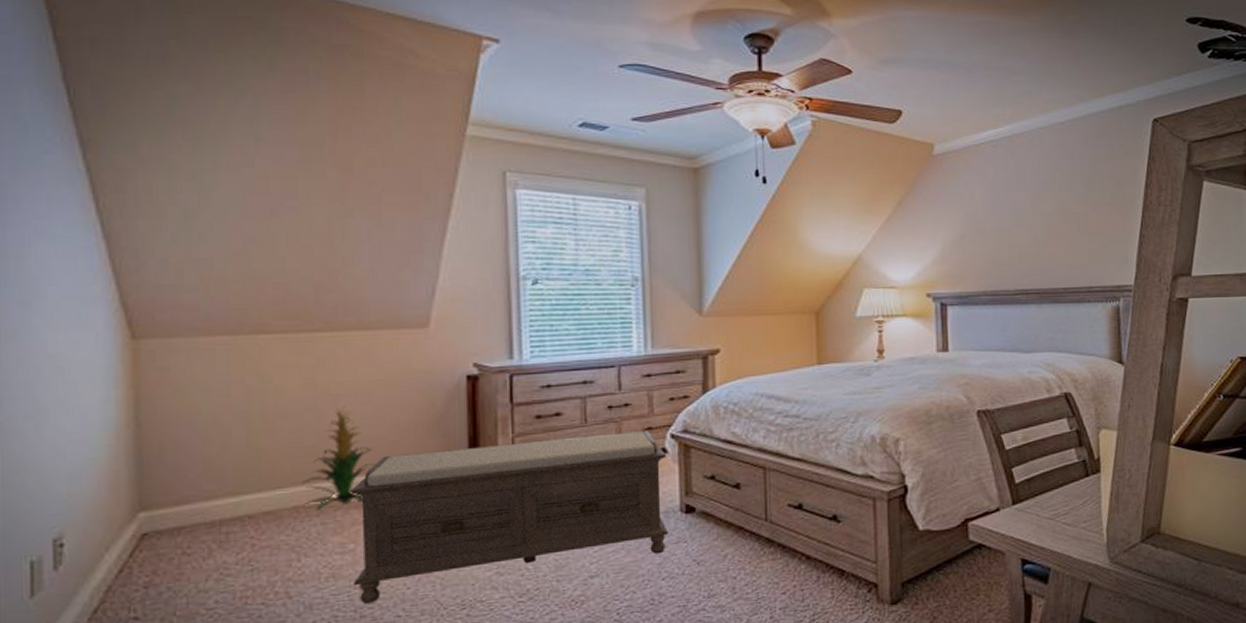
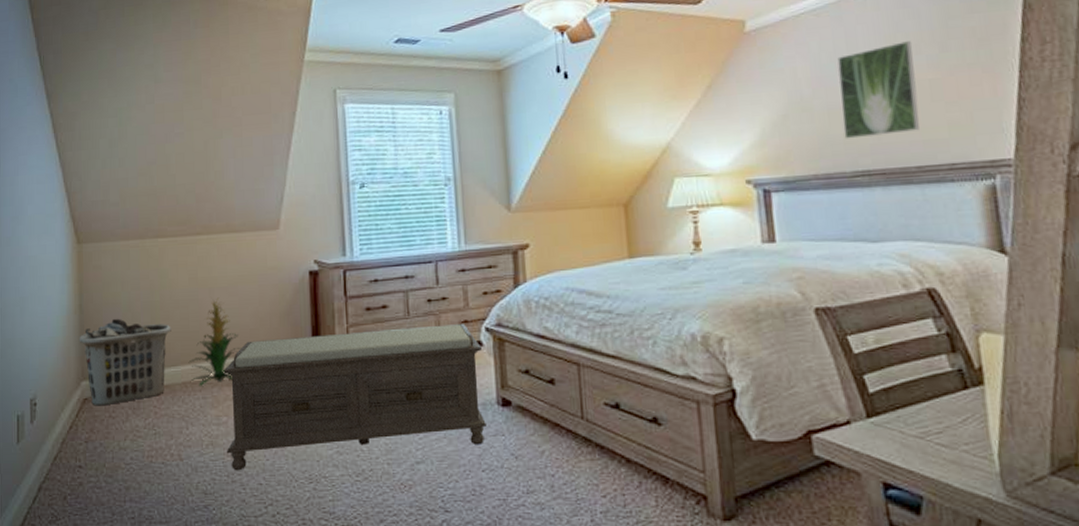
clothes hamper: none [134,432,277,542] -> present [79,318,171,406]
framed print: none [1008,178,1068,261] -> present [837,41,920,139]

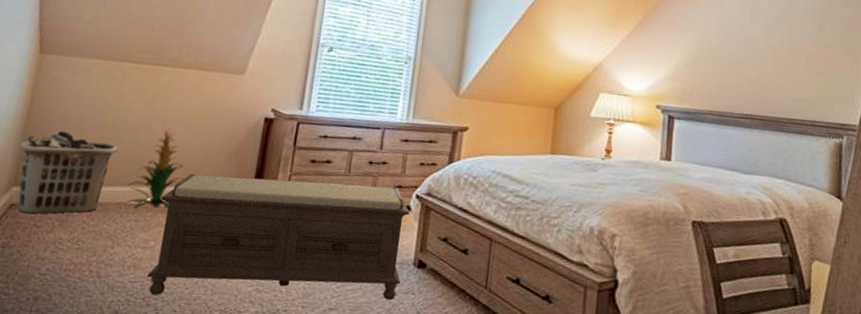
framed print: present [837,41,920,139] -> none [737,17,800,90]

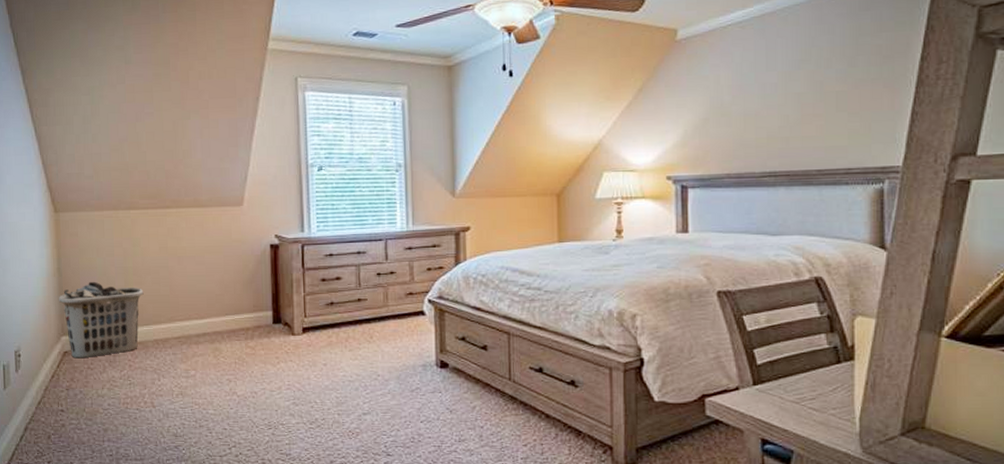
indoor plant: present [127,127,184,209] -> none [159,265,208,343]
bench: present [148,173,410,299] -> none [191,296,426,417]

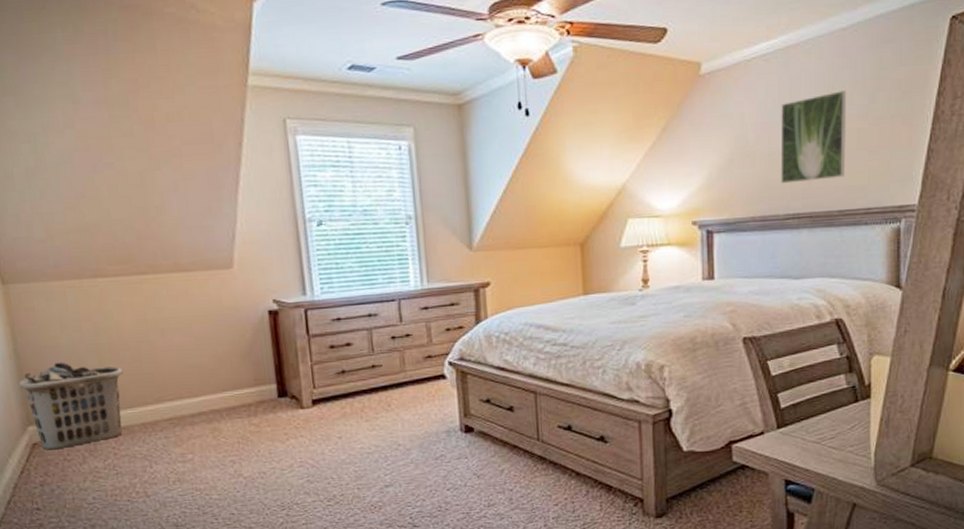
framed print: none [756,55,825,143] -> present [780,91,847,184]

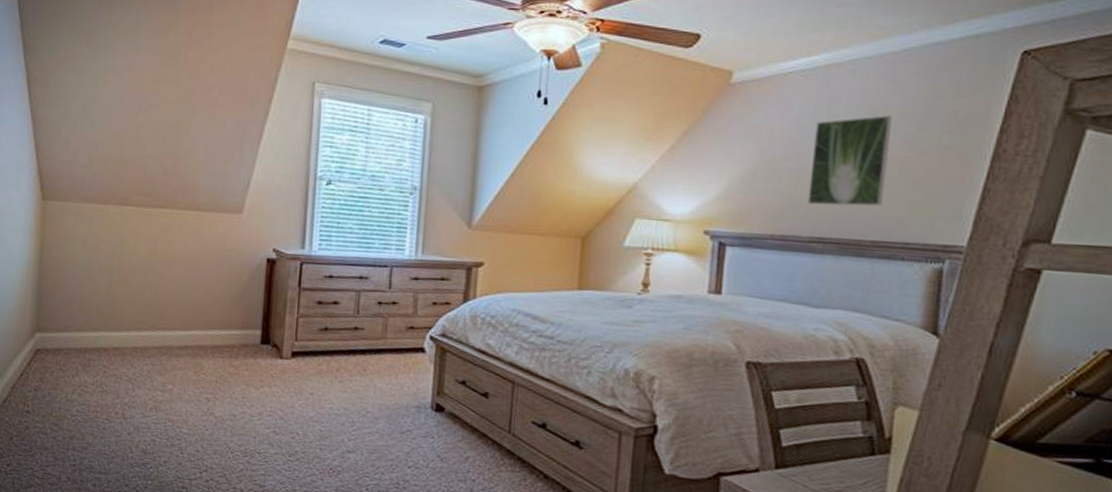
clothes hamper: present [18,362,123,450] -> none [36,277,127,359]

